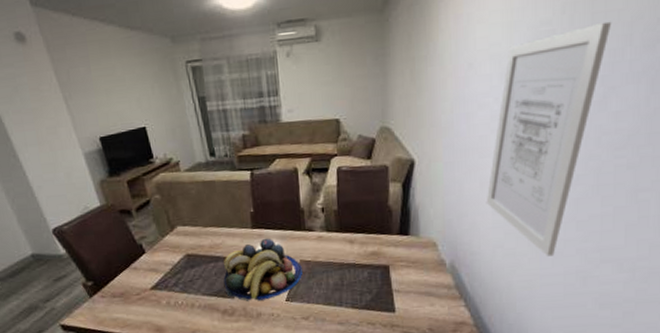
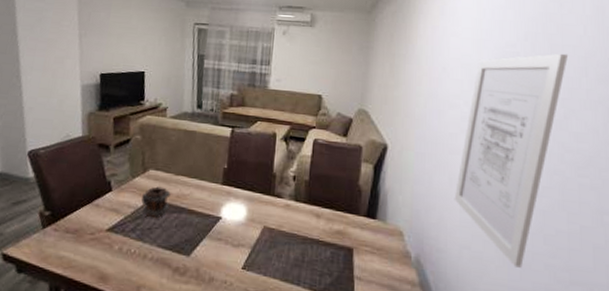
mug: none [176,240,206,271] -> present [141,186,171,219]
fruit bowl: present [223,238,302,301] -> none [182,196,265,264]

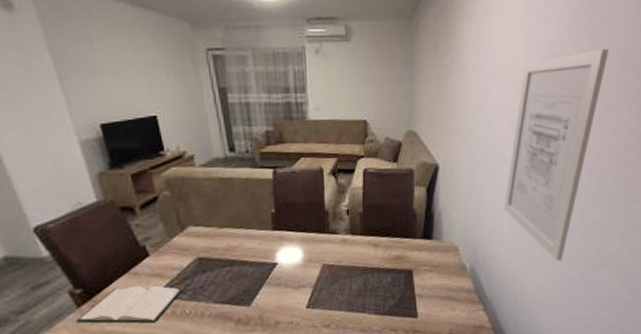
hardback book: none [38,216,133,257] -> present [76,285,183,324]
mug: present [141,186,171,219] -> none [186,242,220,277]

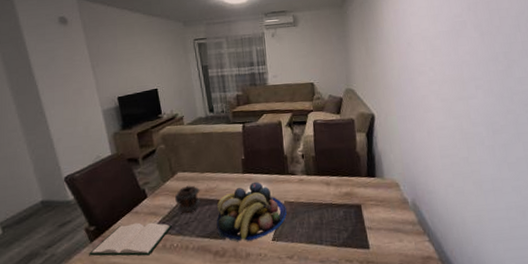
mug: none [186,242,220,277] -> present [175,185,202,214]
fruit bowl: none [238,240,325,309] -> present [216,181,287,242]
wall art: present [503,48,610,261] -> none [434,16,504,194]

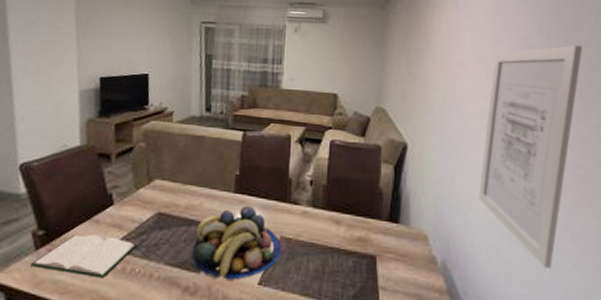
mug: present [175,185,202,214] -> none [146,197,179,234]
wall art: none [434,16,504,194] -> present [478,45,583,268]

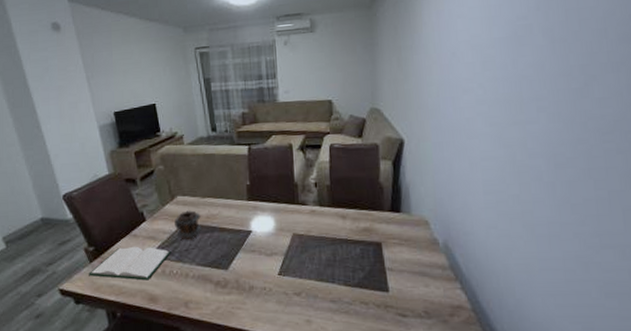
mug: none [146,197,179,234] -> present [175,210,203,241]
fruit bowl: present [192,205,281,280] -> none [218,210,295,273]
wall art: present [478,45,583,268] -> none [476,17,586,239]

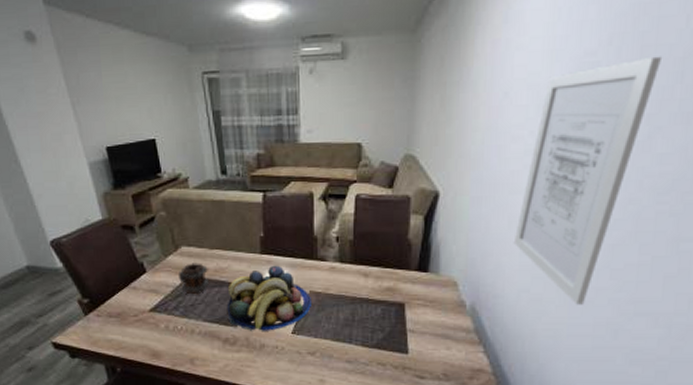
hardback book: present [89,246,171,281] -> none [84,299,175,336]
fruit bowl: none [218,210,295,273] -> present [227,265,311,331]
wall art: none [476,17,586,239] -> present [513,56,663,305]

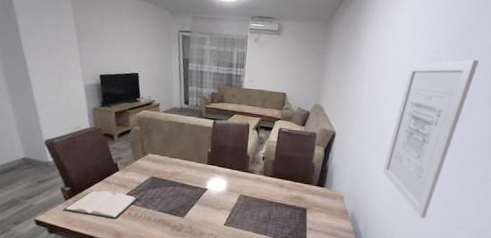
hardback book: none [84,299,175,336] -> present [63,190,138,220]
mug: present [179,263,210,295] -> none [144,166,167,191]
fruit bowl: present [227,265,311,331] -> none [177,173,241,222]

